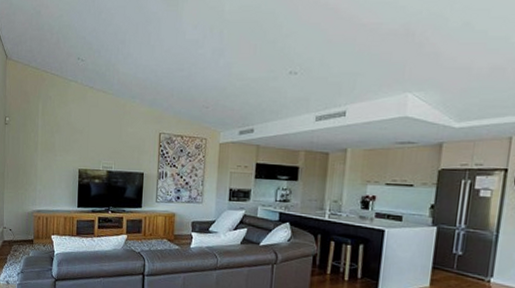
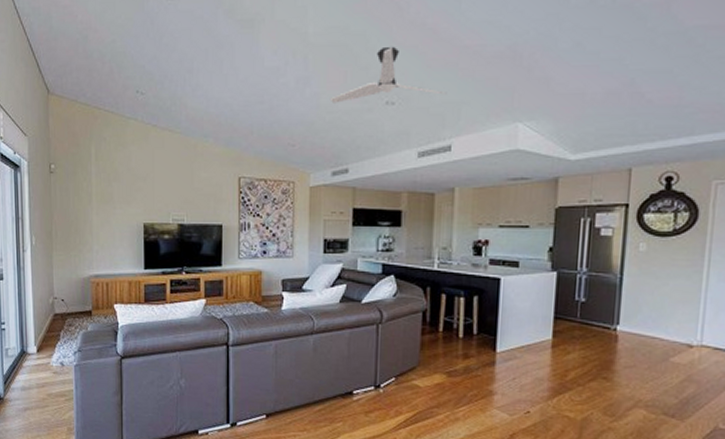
ceiling fan: none [240,23,345,72] -> present [329,46,447,103]

